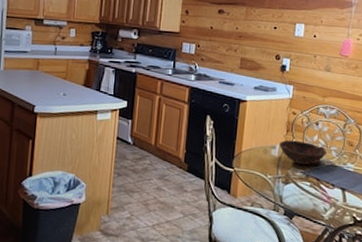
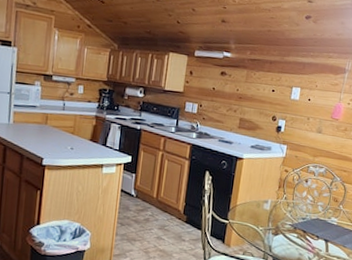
bowl: present [279,140,328,165] -> none [271,195,314,219]

